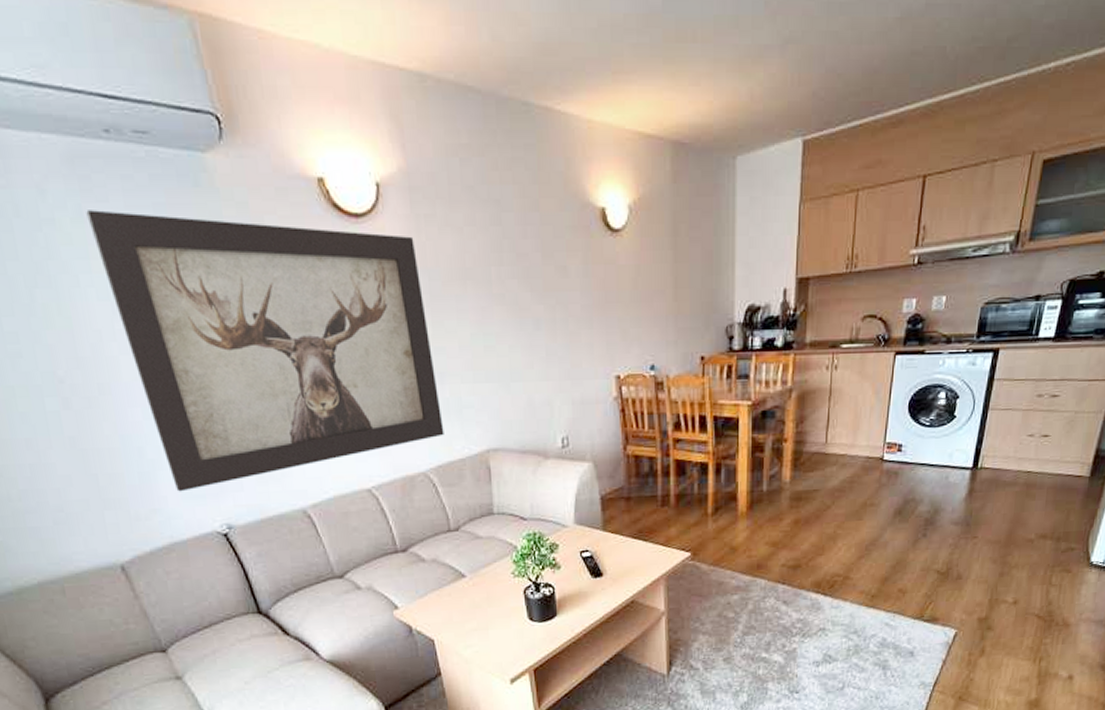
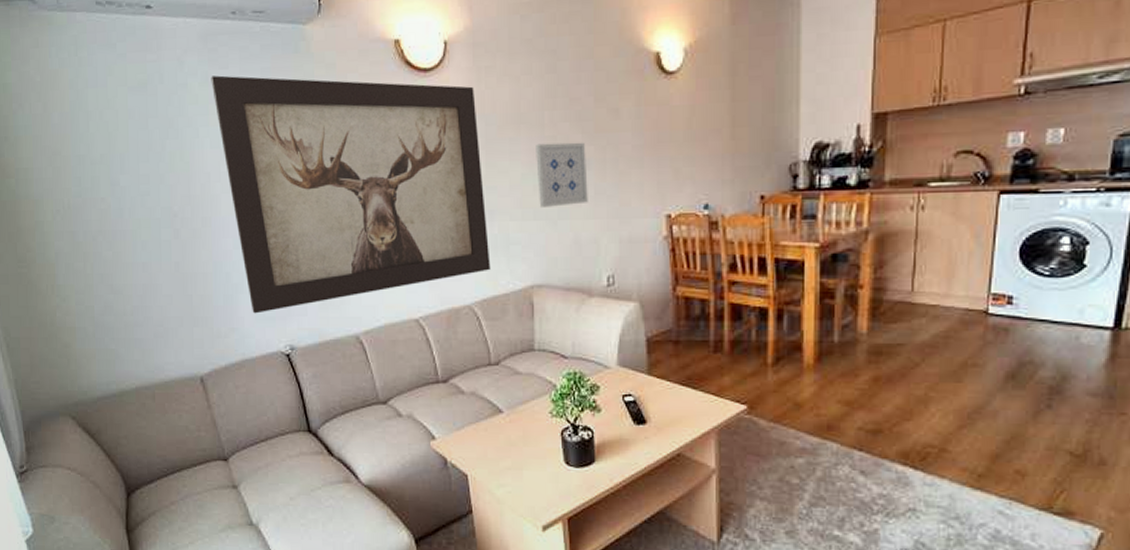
wall art: none [484,300,540,371] -> present [536,142,588,209]

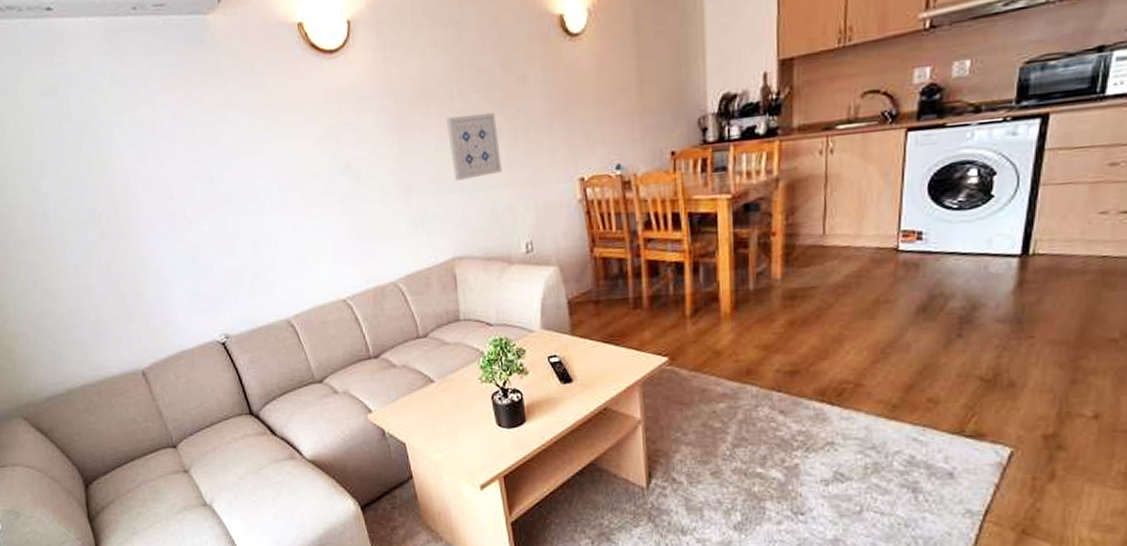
wall art: present [211,75,491,314] -> none [119,64,412,306]

